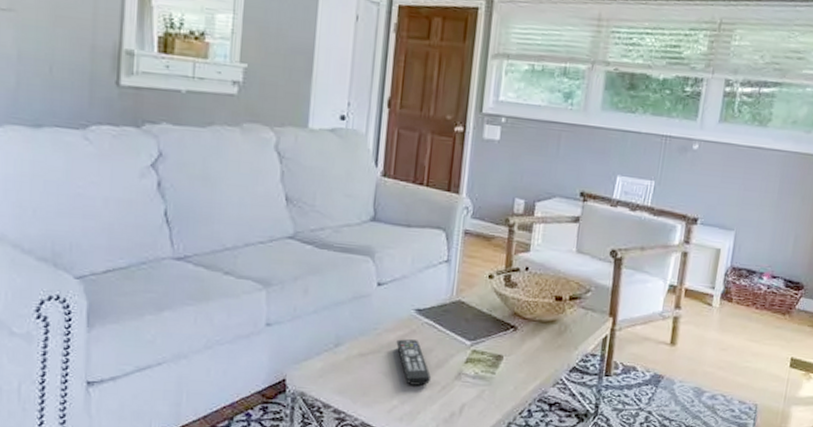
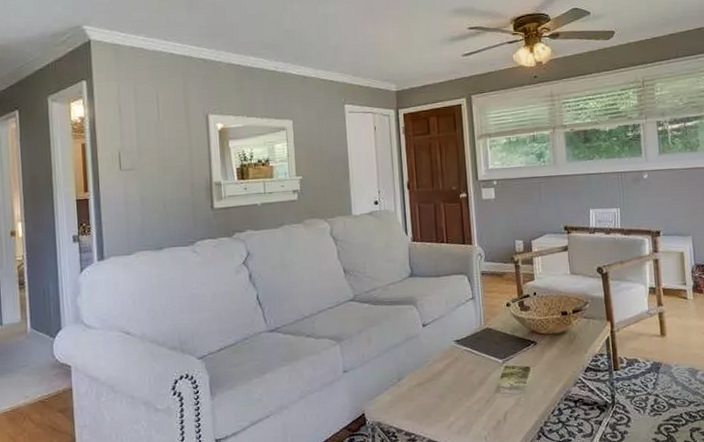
remote control: present [396,339,431,386] -> none [444,365,476,403]

